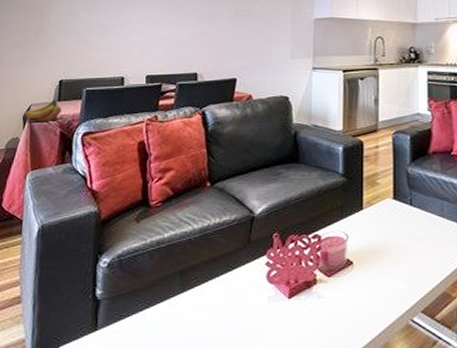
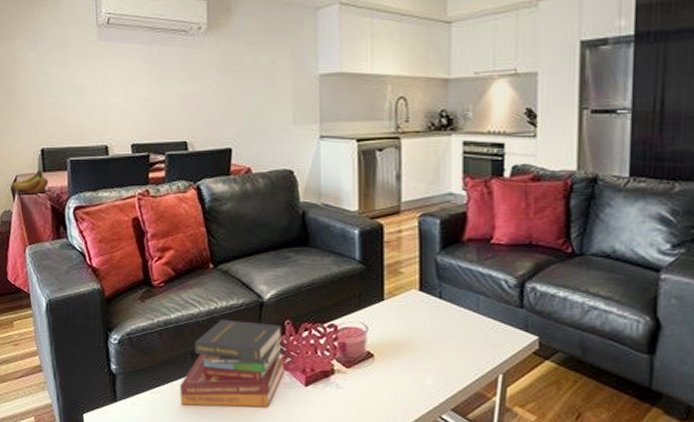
books: none [163,235,271,329] -> present [179,319,285,408]

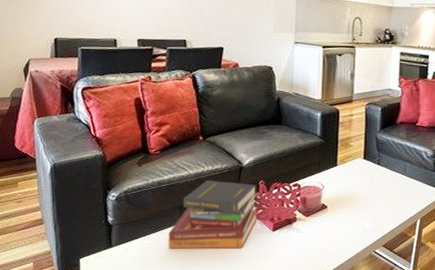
fruit: present [10,171,49,195] -> none [23,56,60,76]

